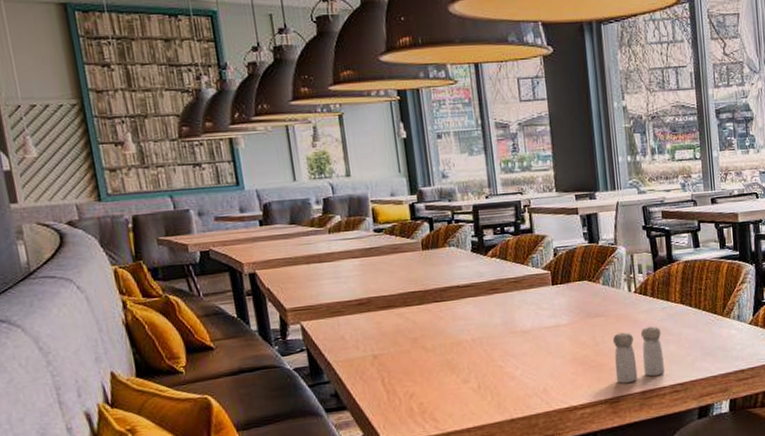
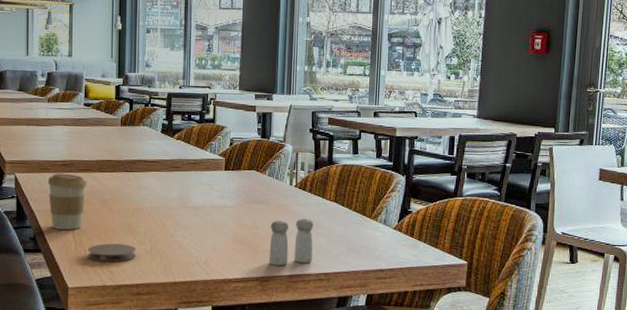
coffee cup: none [342,313,393,380] -> present [47,173,88,230]
coaster: none [404,385,462,410] -> present [88,243,136,262]

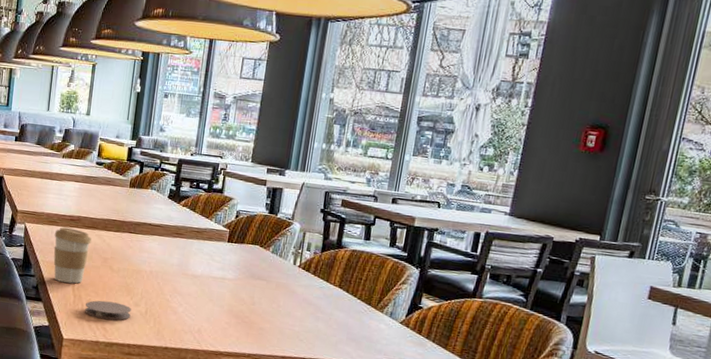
salt and pepper shaker: present [269,219,314,265] -> none [262,298,314,347]

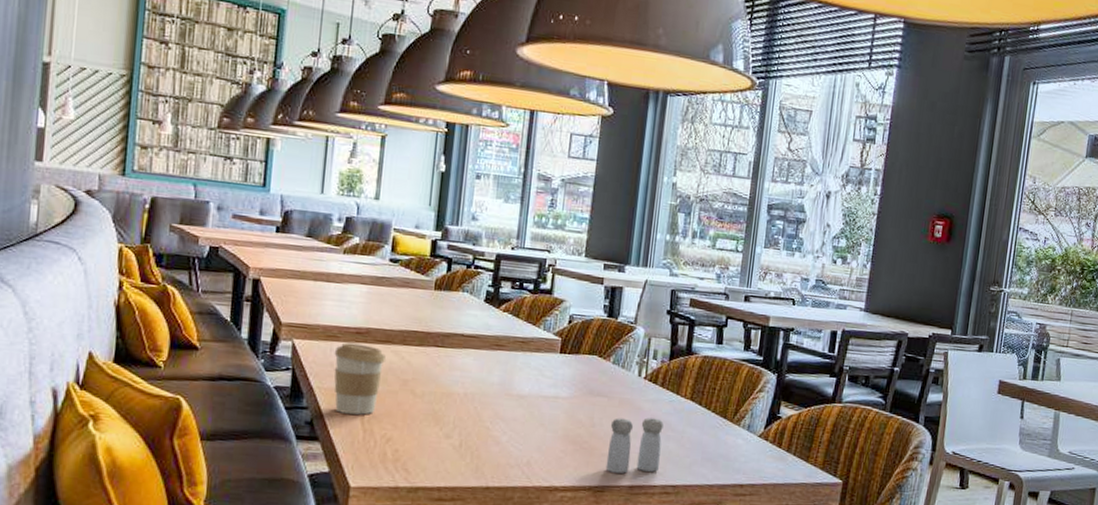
coaster: present [85,300,131,320] -> none [379,434,441,458]
salt and pepper shaker: none [262,298,314,347] -> present [605,417,664,474]

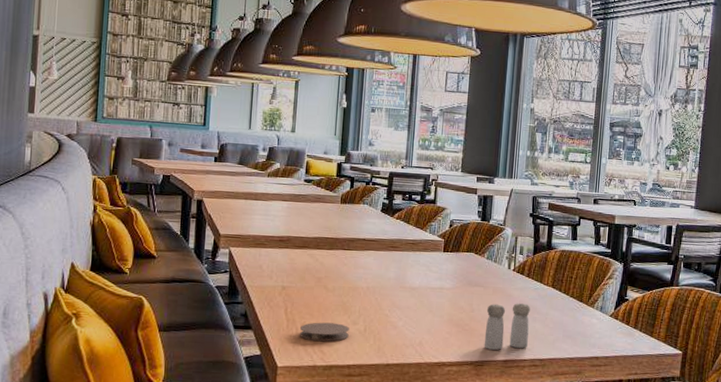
coffee cup: present [334,342,387,415] -> none [262,249,304,307]
coaster: none [379,434,441,458] -> present [300,322,349,342]

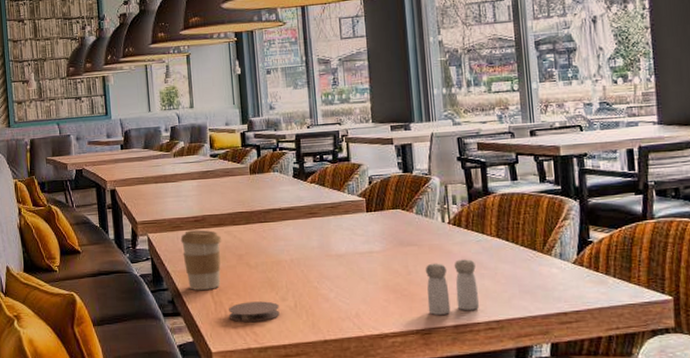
coffee cup: none [262,249,304,307] -> present [180,230,222,290]

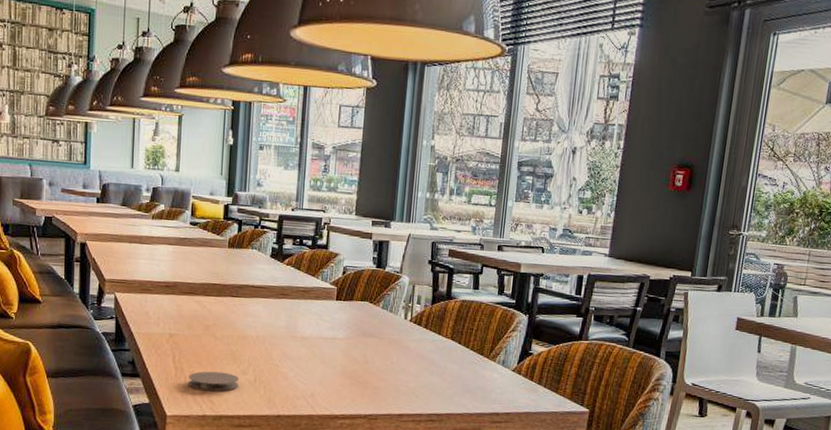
coffee cup: present [180,230,222,290] -> none [148,295,191,355]
salt and pepper shaker: present [425,259,480,315] -> none [378,355,428,404]

